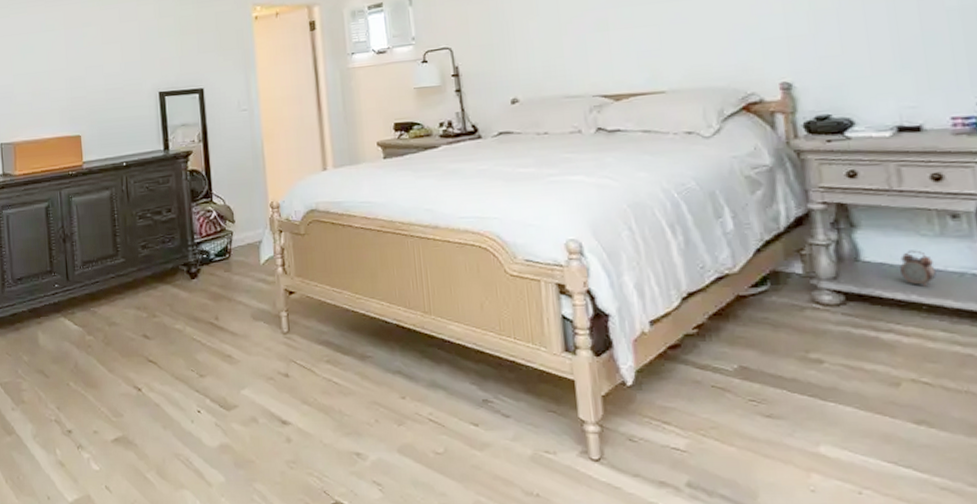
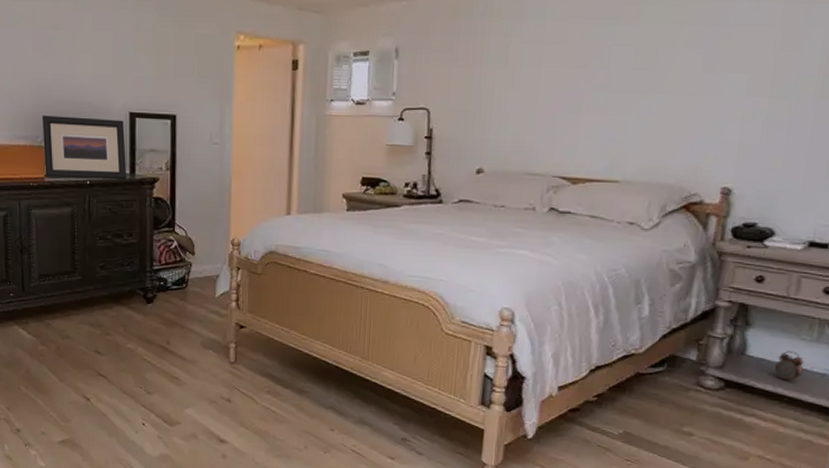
picture frame: none [77,100,161,165] -> present [42,115,127,180]

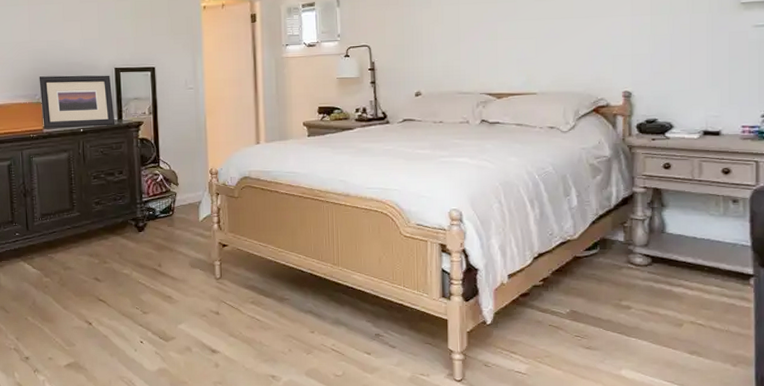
alarm clock: present [775,350,804,382] -> none [693,225,717,253]

